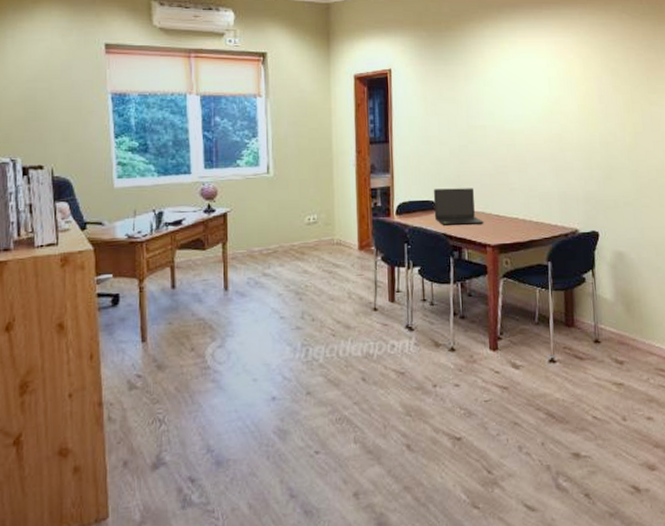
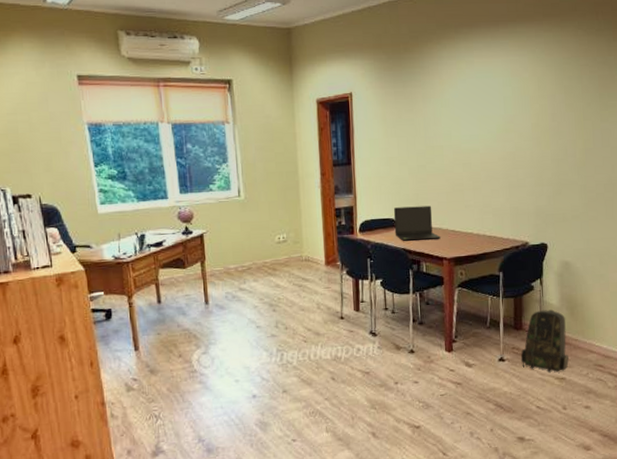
backpack: none [573,305,627,376] -> present [520,309,569,372]

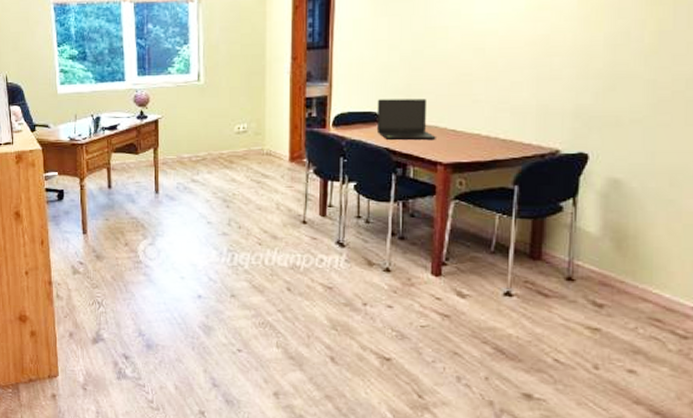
backpack: present [520,309,569,372] -> none [535,238,608,320]

